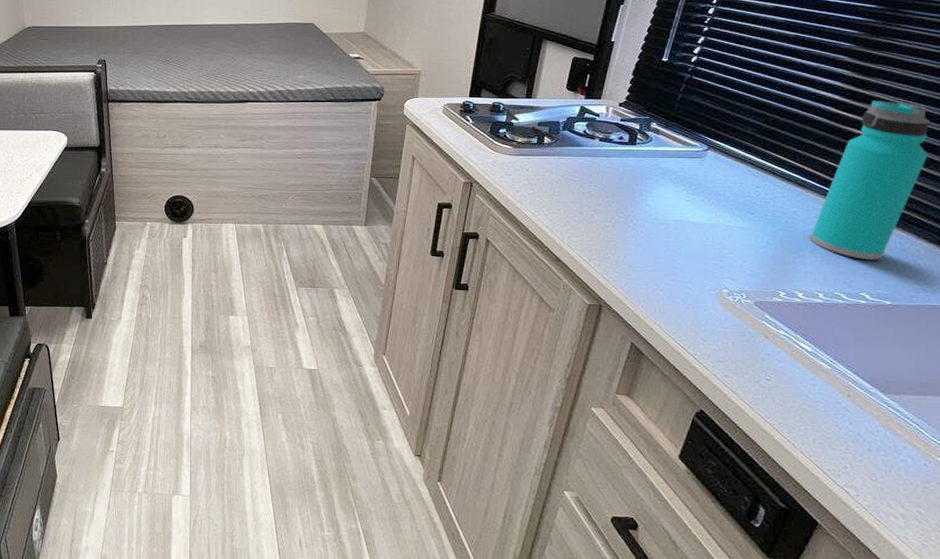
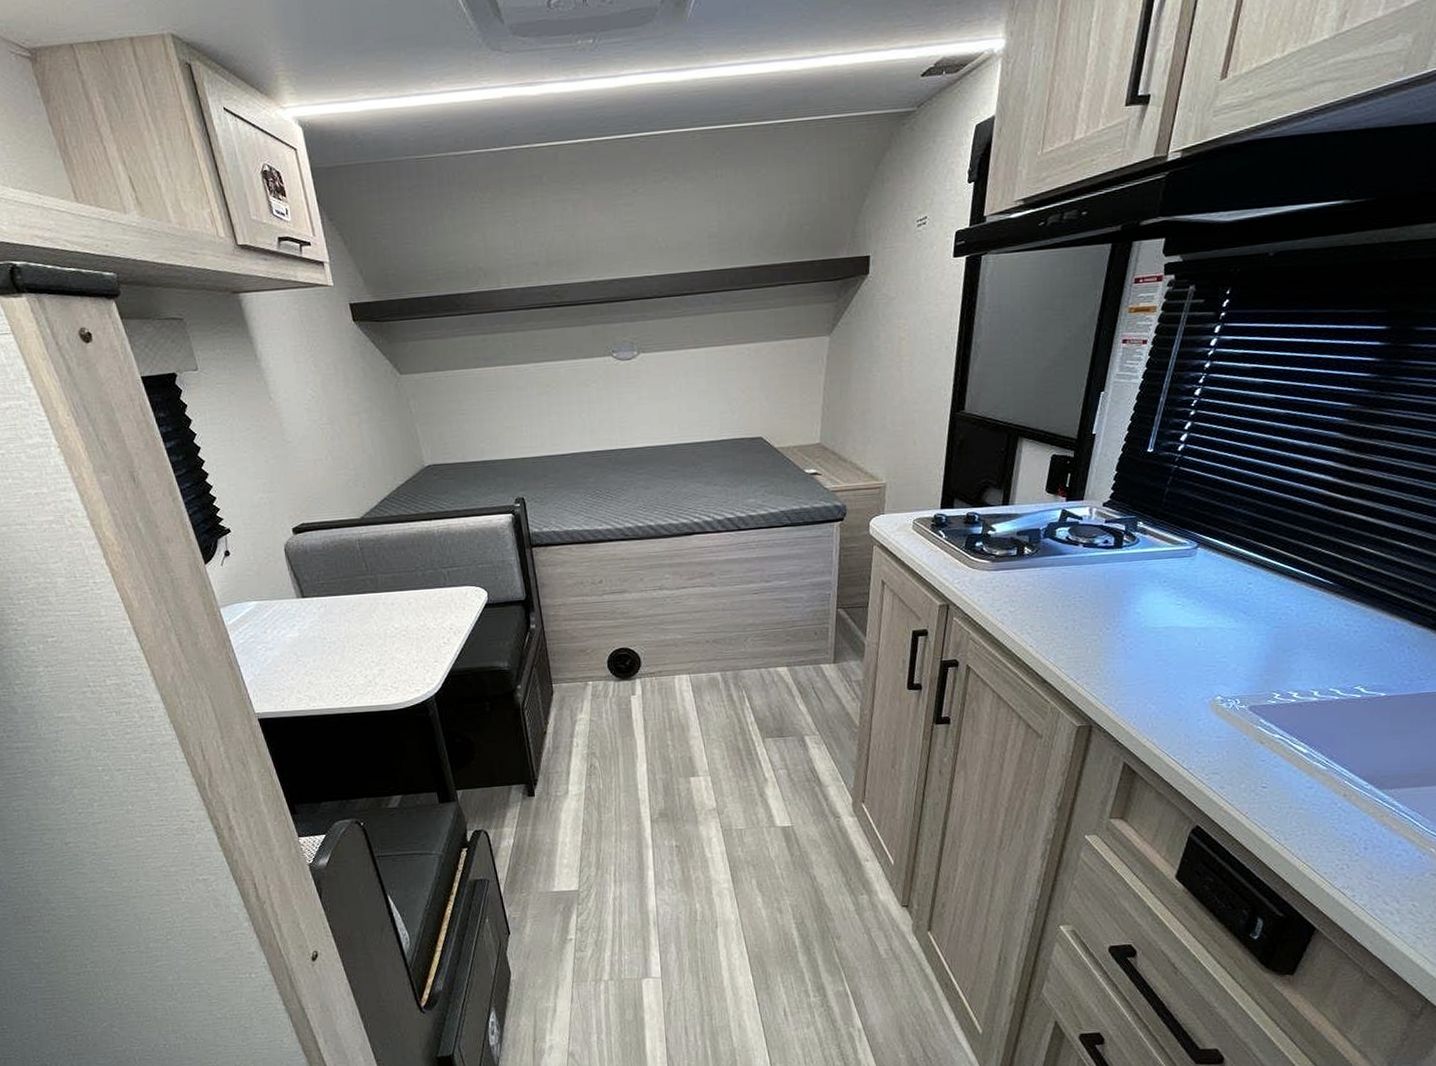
water bottle: present [809,101,931,260] -> none [1303,479,1425,651]

